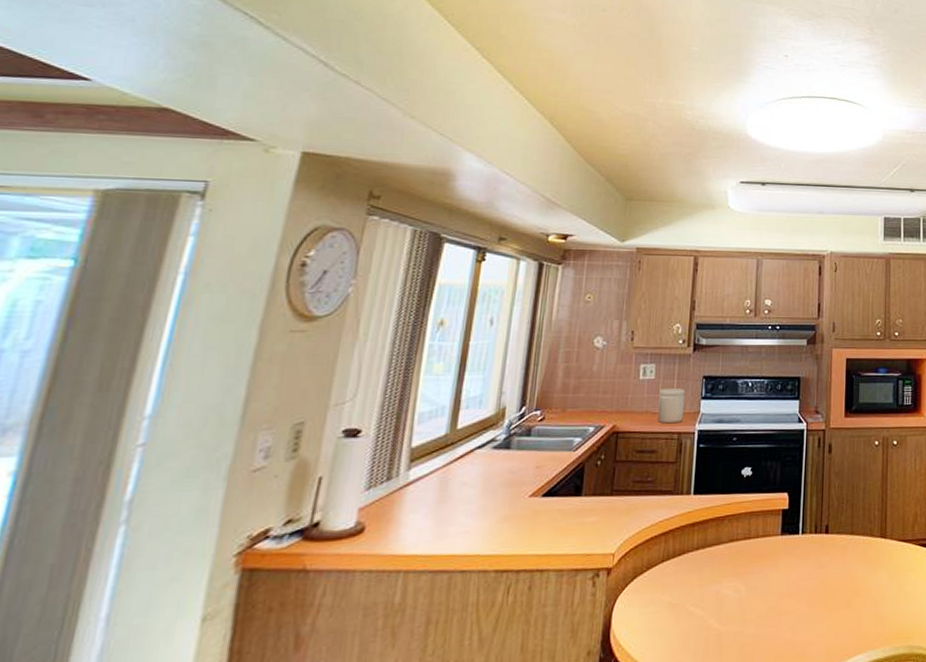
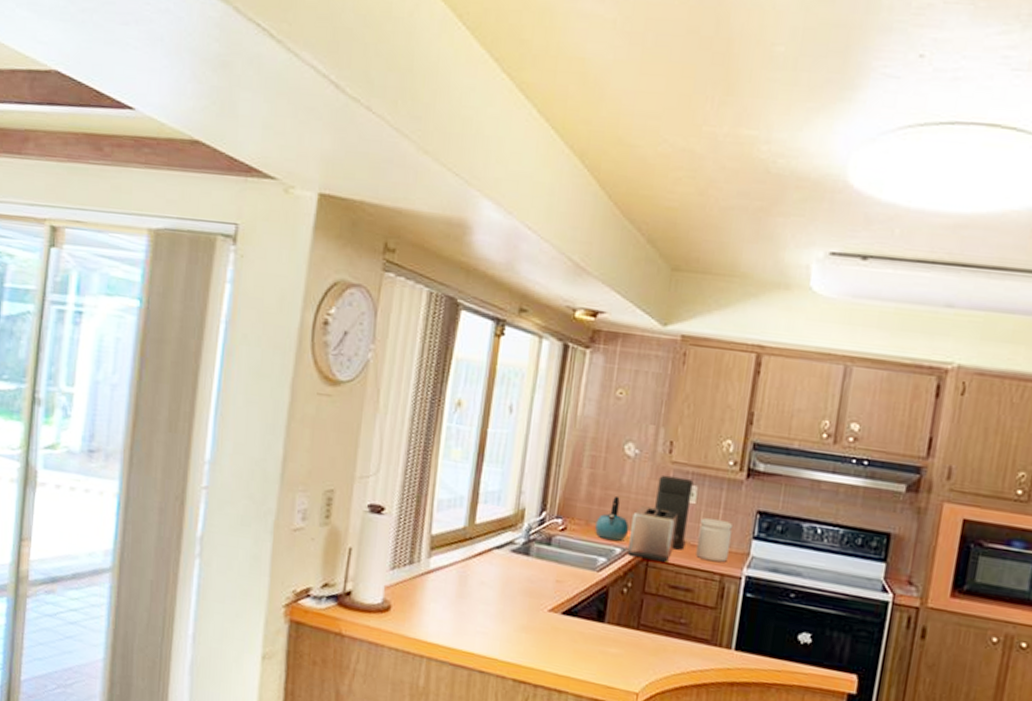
kettle: none [571,383,601,422] -> present [595,497,630,542]
toaster: none [599,386,642,431] -> present [627,505,679,561]
coffee maker: none [622,359,652,419] -> present [655,474,694,551]

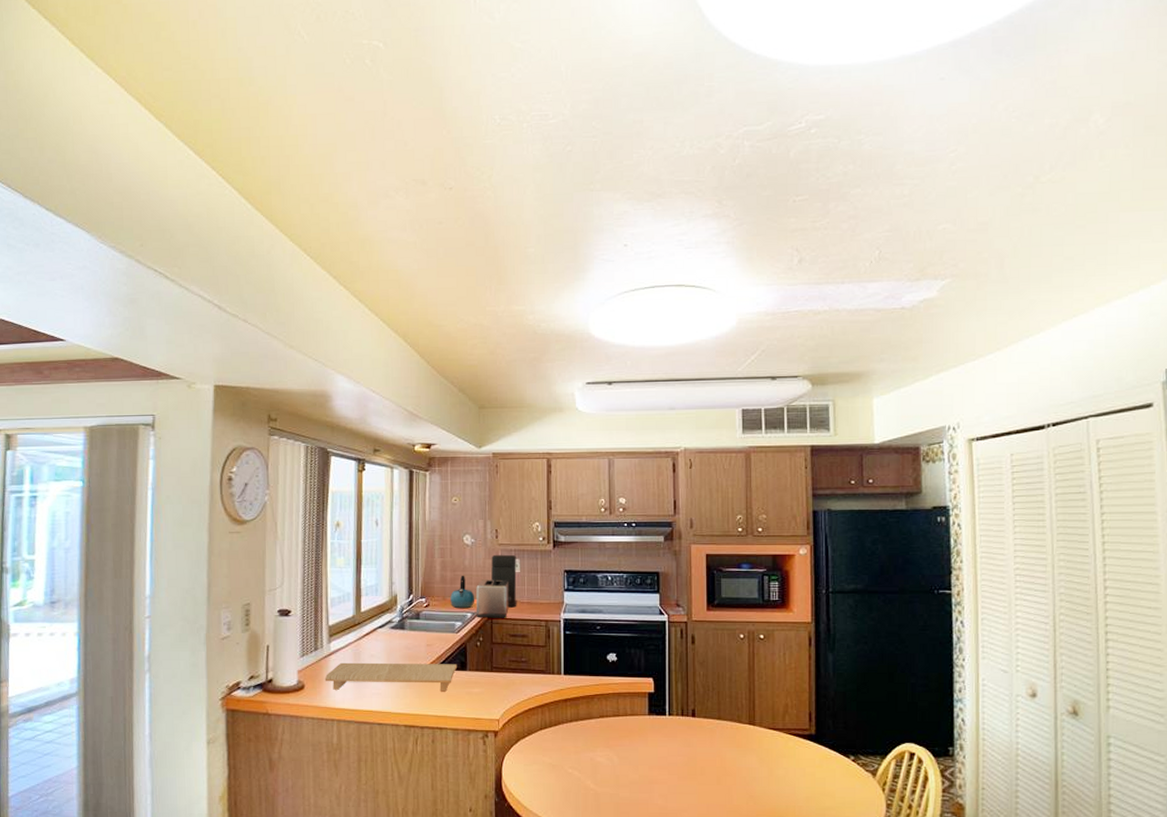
cutting board: none [417,585,594,645] -> present [324,662,458,692]
jar: present [696,518,734,563] -> none [525,580,550,612]

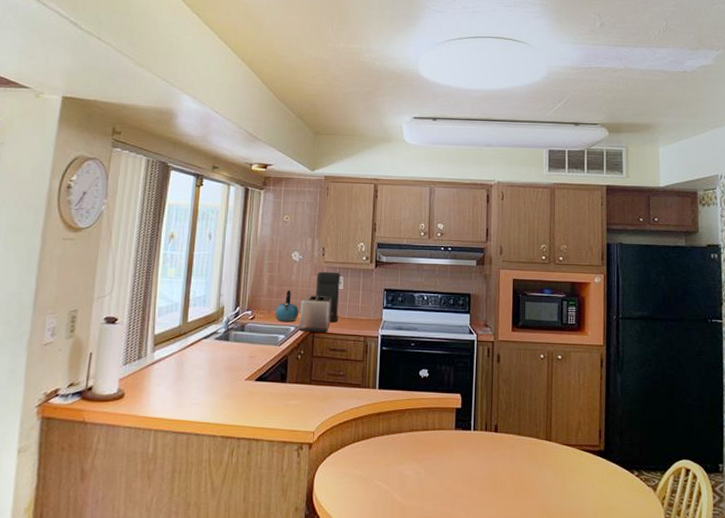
cutting board: present [324,662,458,692] -> none [145,372,278,403]

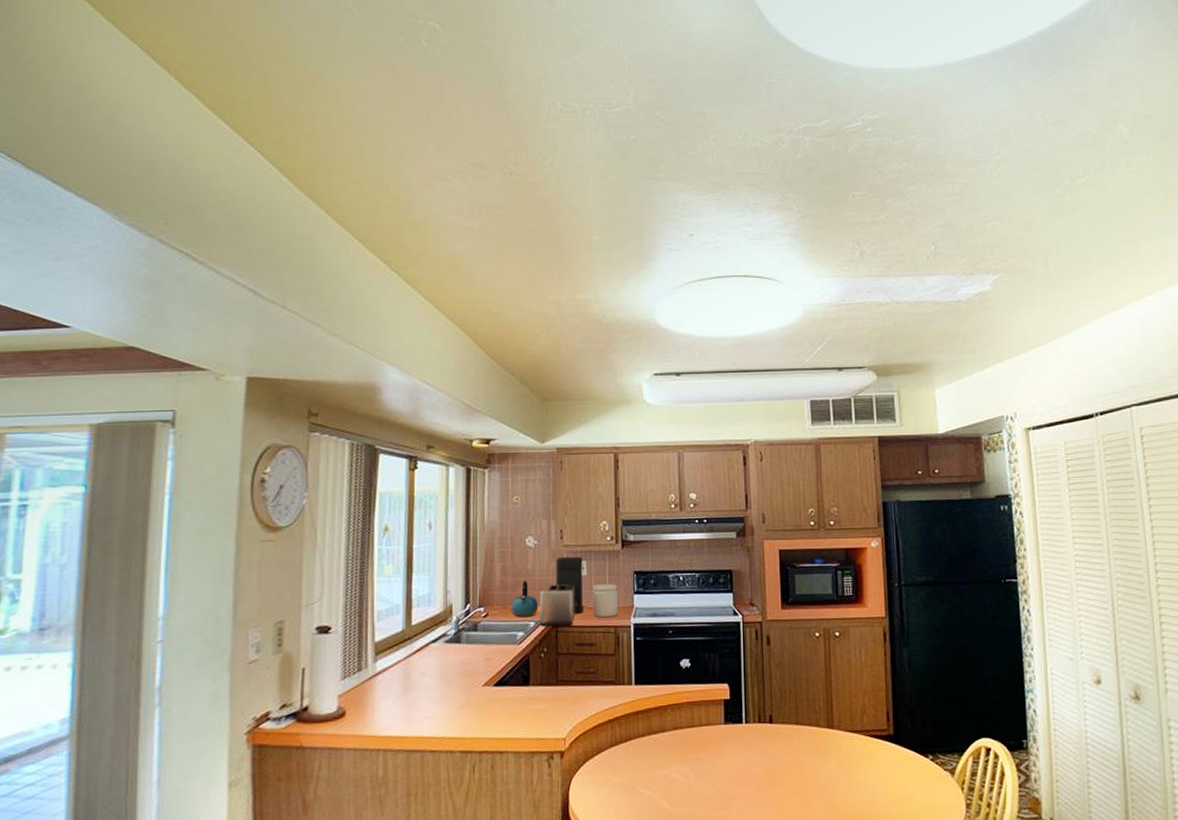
jar: none [346,297,370,328] -> present [592,583,619,618]

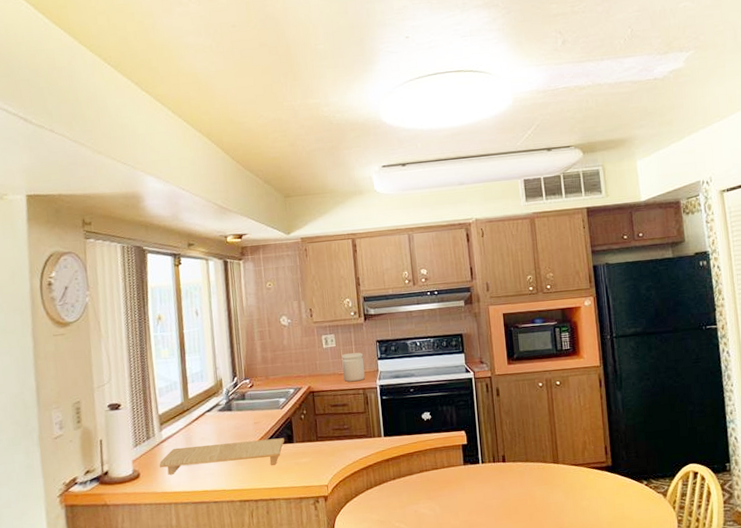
cutting board: none [369,679,520,715] -> present [159,438,285,475]
kettle: present [511,581,539,618] -> none [272,355,296,386]
toaster: present [539,583,578,626] -> none [296,354,330,392]
coffee maker: present [556,556,584,614] -> none [308,331,336,380]

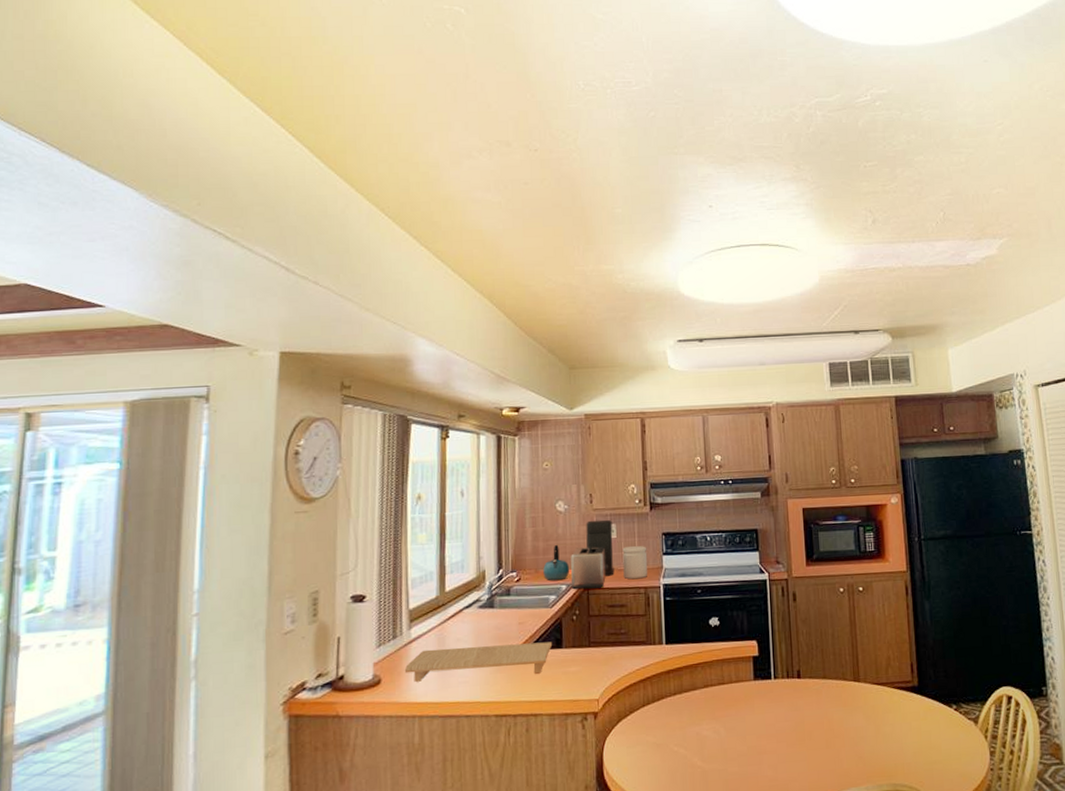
kettle: none [272,355,296,386] -> present [543,545,570,581]
toaster: none [296,354,330,392] -> present [571,546,608,589]
coffee maker: none [308,331,336,380] -> present [586,519,614,576]

